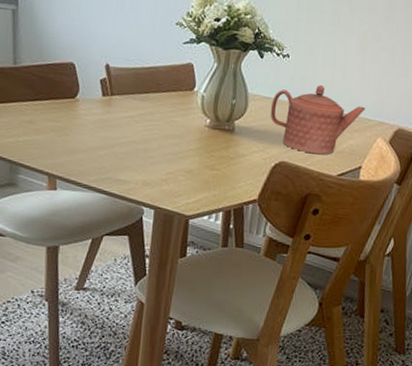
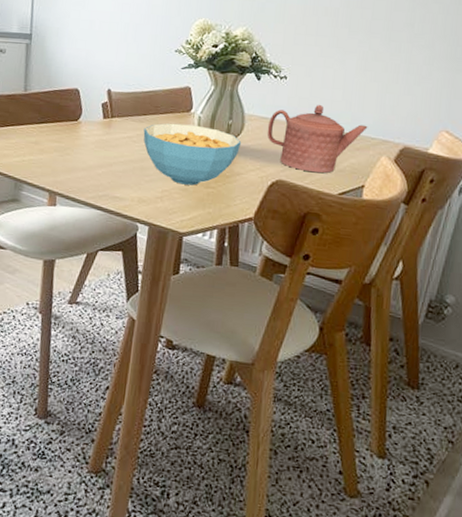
cereal bowl: none [145,102,245,168] -> present [143,123,242,186]

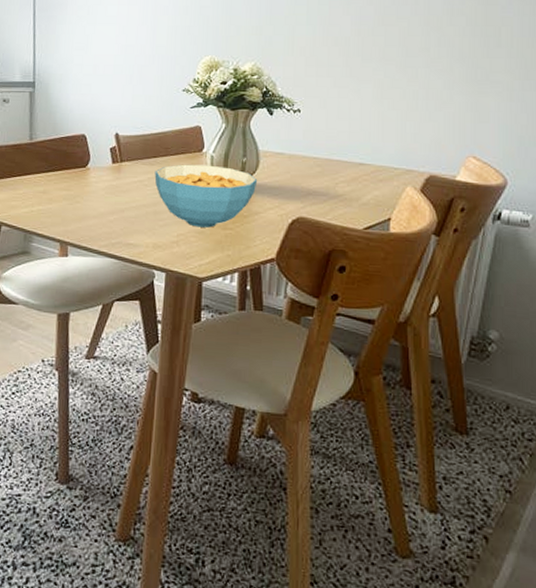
teapot: present [267,105,368,174] -> none [283,137,390,208]

